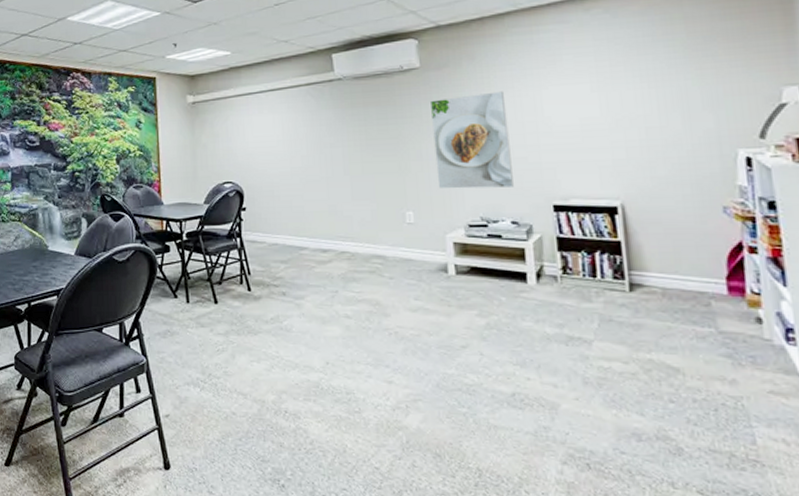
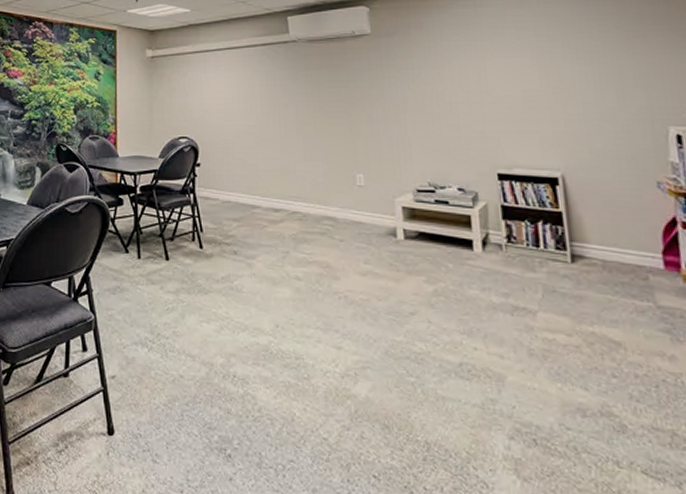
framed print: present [429,91,514,189] -> none [379,60,460,154]

